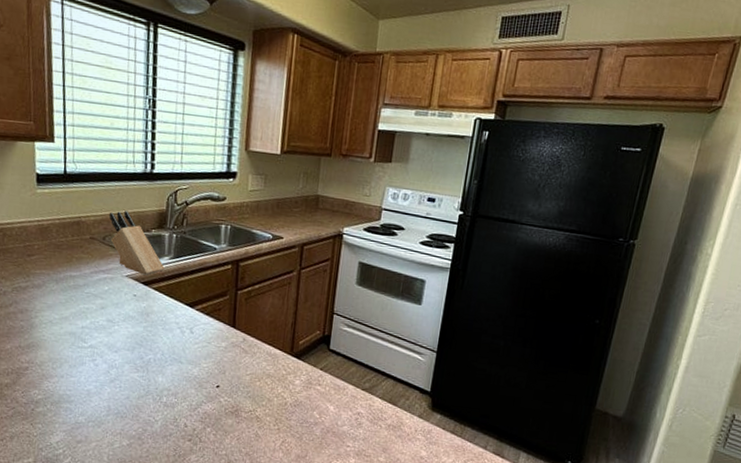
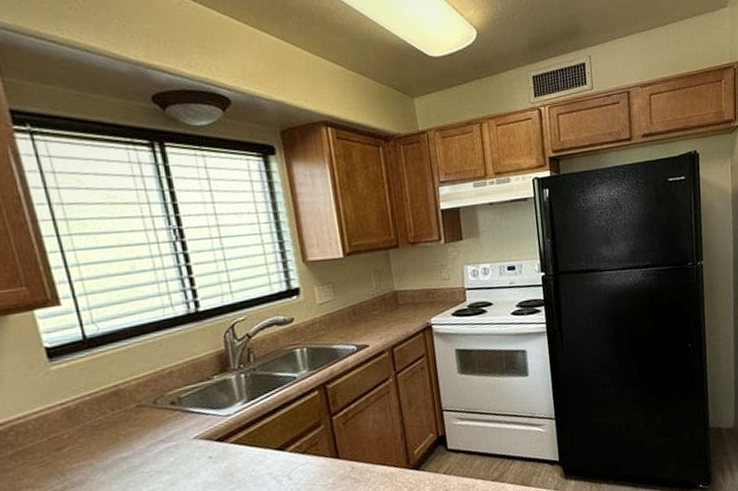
knife block: present [109,211,165,275] -> none [155,363,240,431]

